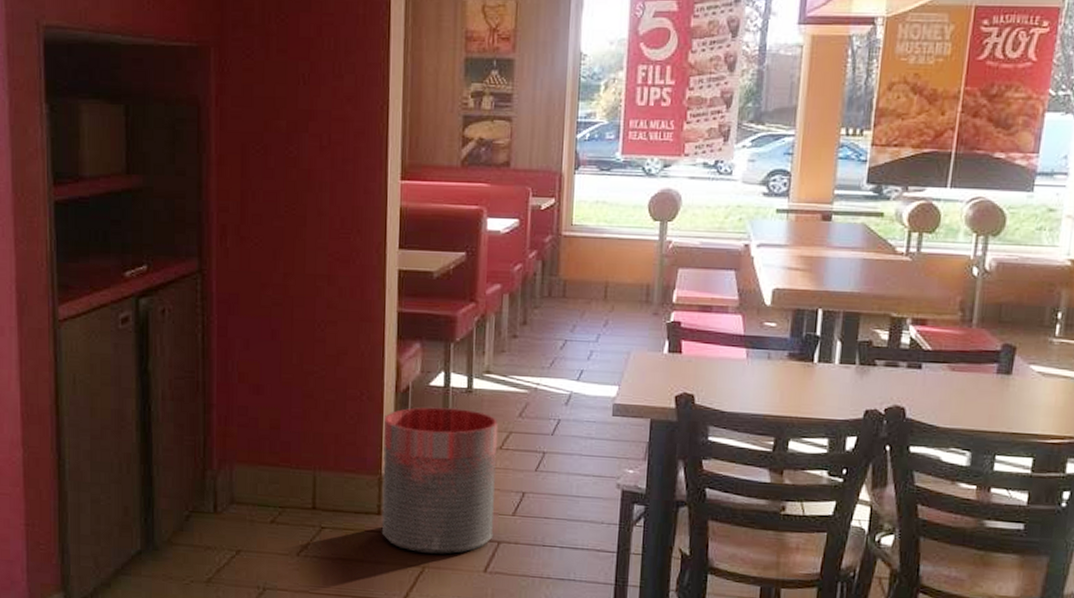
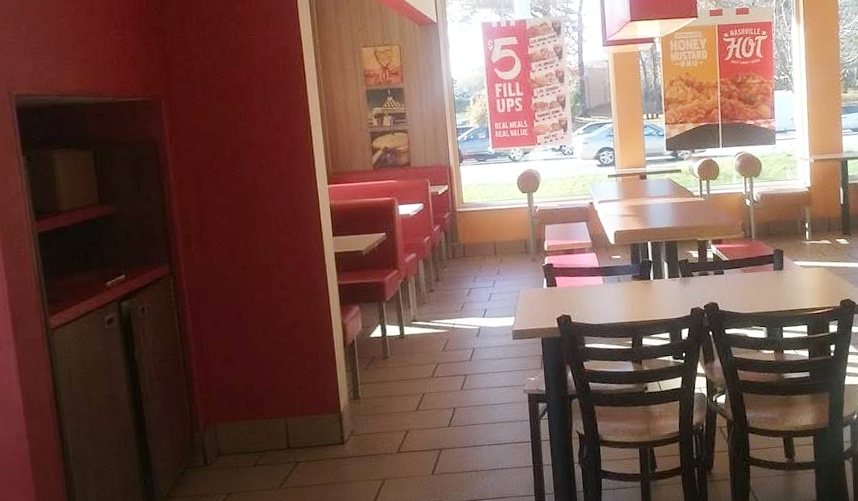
trash can: present [381,407,499,554] -> none [337,351,436,469]

